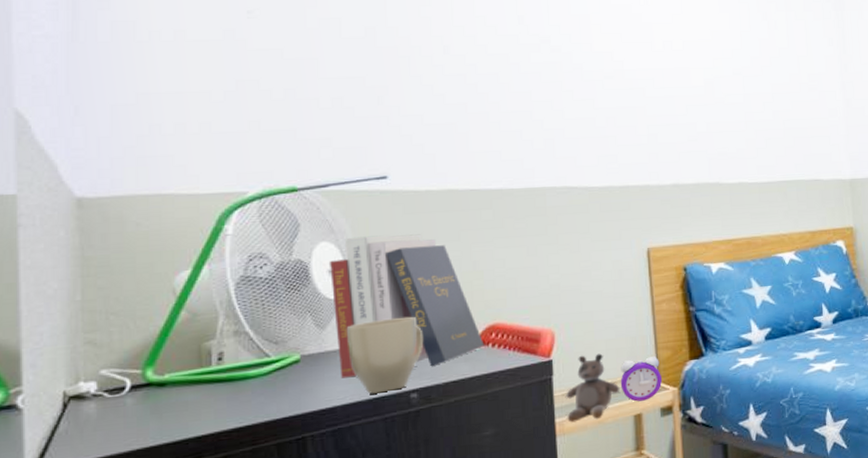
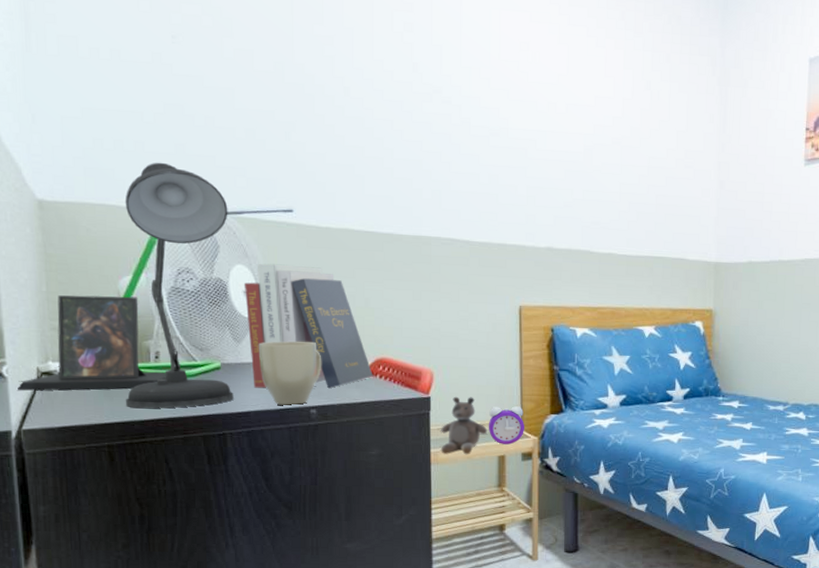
photo frame: none [34,292,231,424] -> present [16,295,166,391]
desk lamp: none [179,142,316,423] -> present [125,162,234,409]

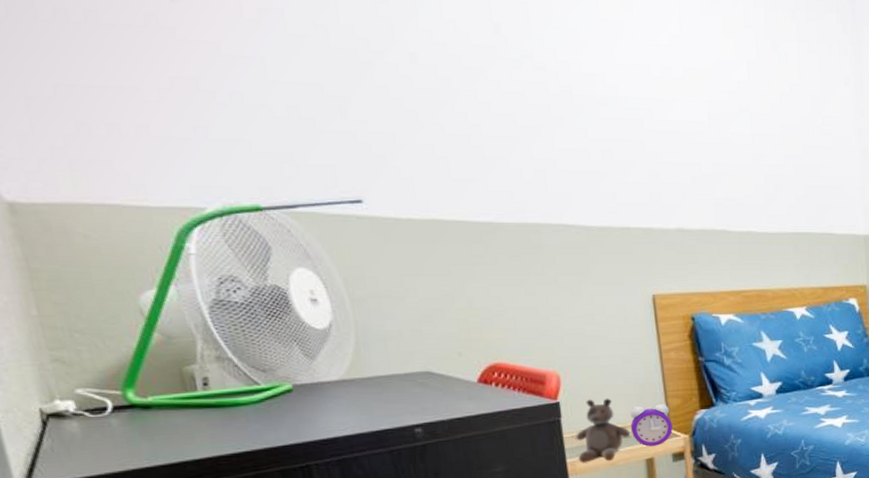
photo frame: present [16,295,166,391] -> none [14,314,222,440]
desk lamp: present [125,162,234,409] -> none [132,149,315,447]
books: present [245,263,373,388] -> none [310,264,488,410]
mug: present [258,341,322,405] -> none [338,351,423,427]

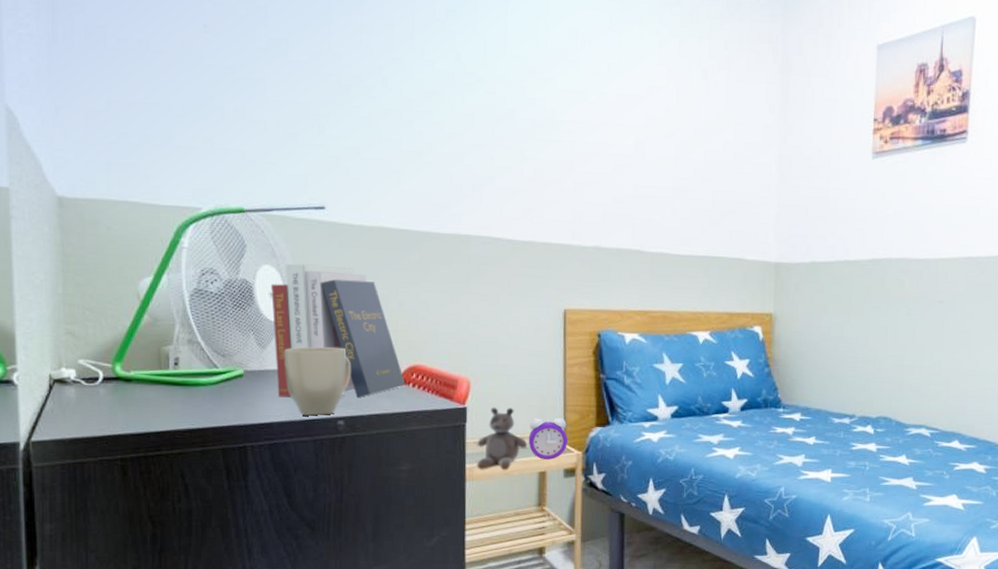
books: none [310,264,488,410] -> present [271,263,406,398]
mug: none [338,351,423,427] -> present [284,347,352,416]

